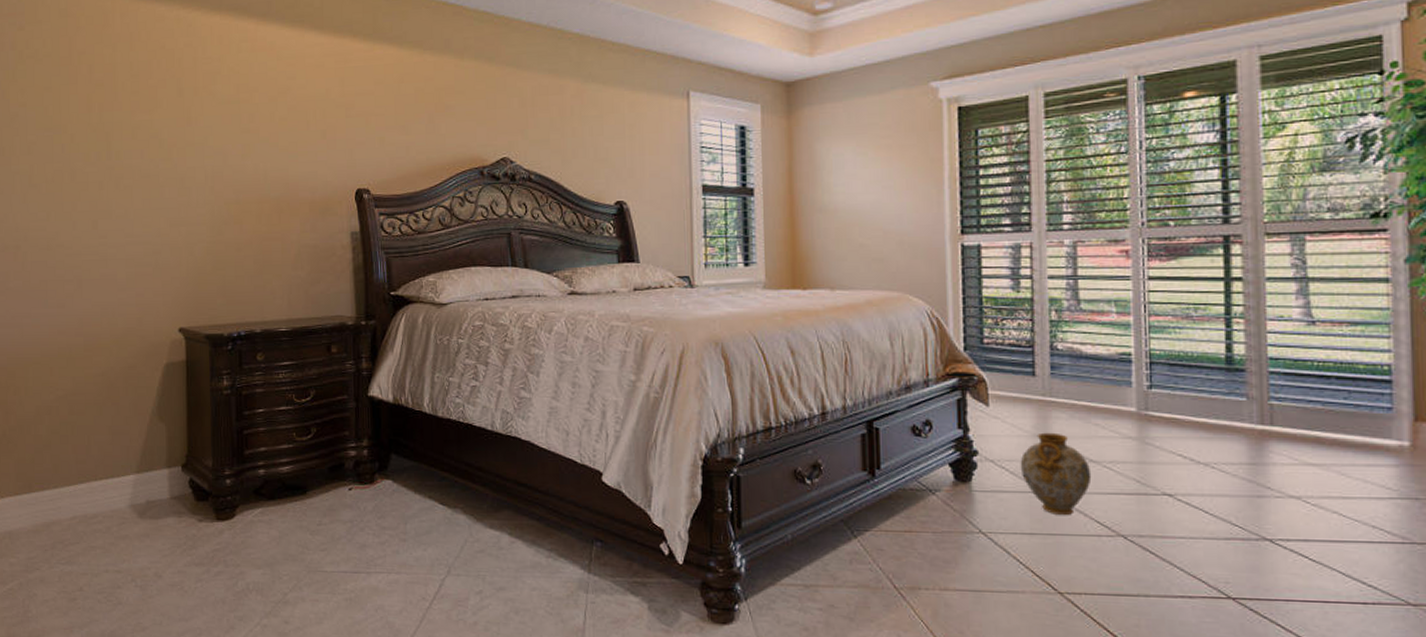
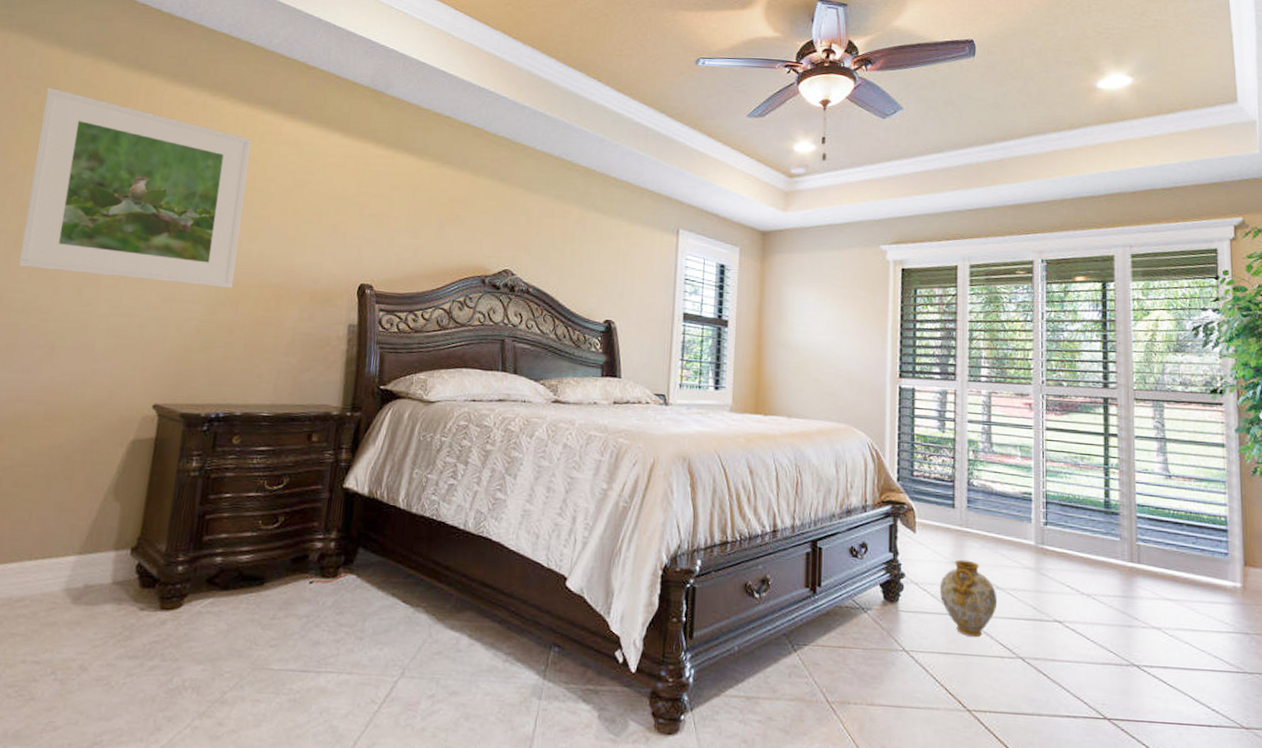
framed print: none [30,22,234,207] -> present [19,87,252,288]

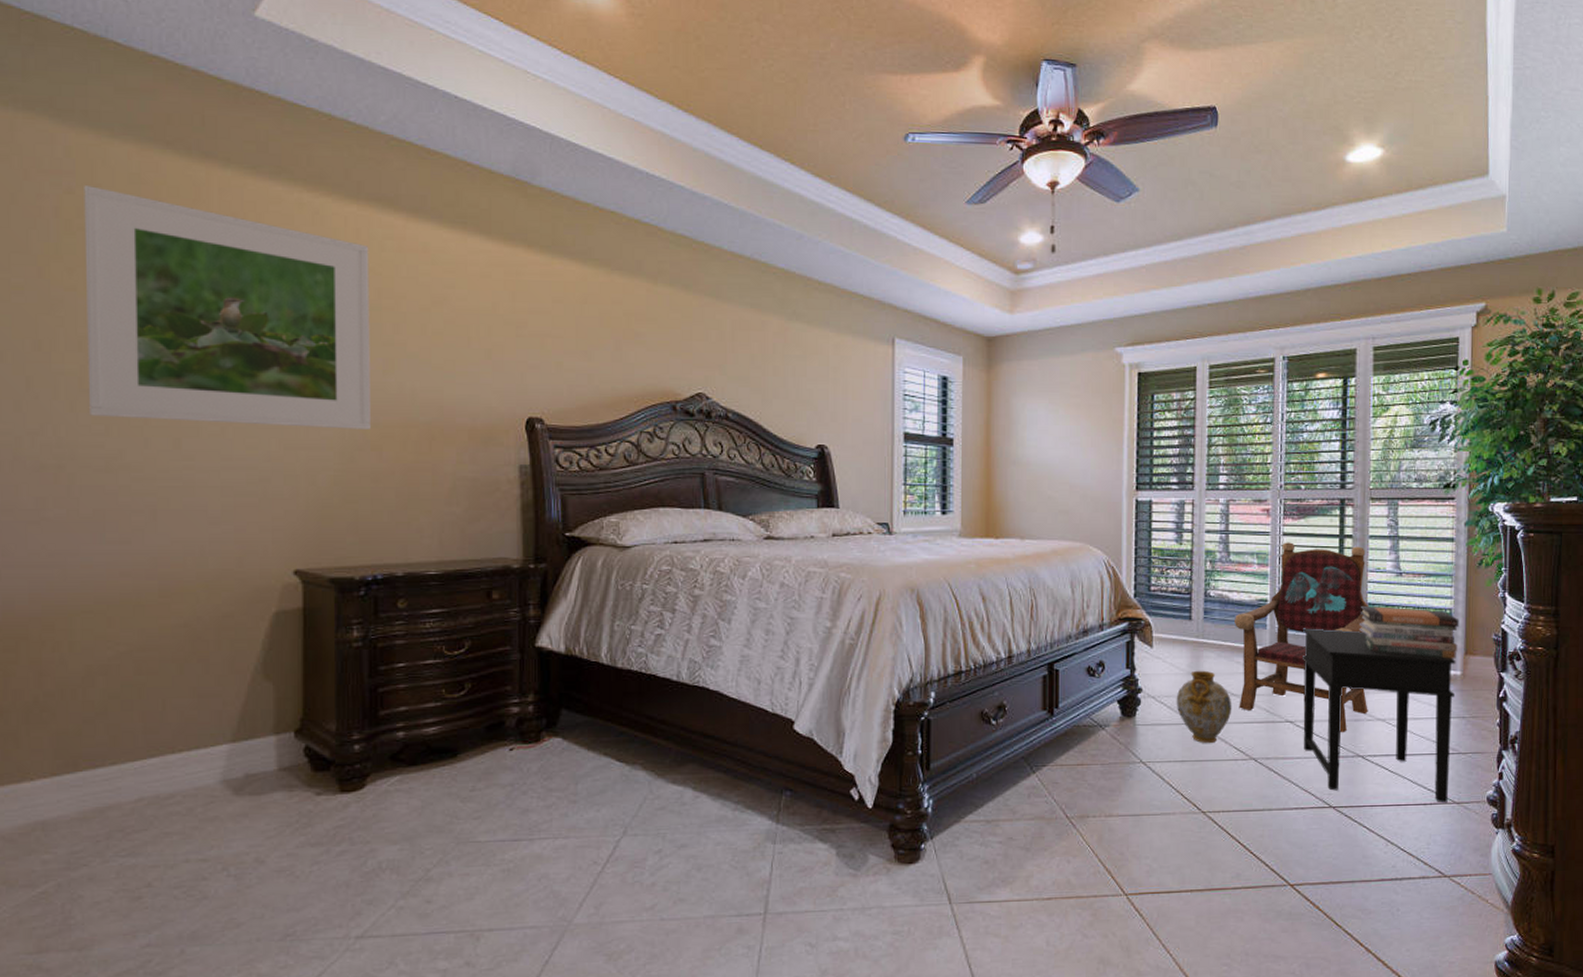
armchair: none [997,437,1142,638] -> present [1233,542,1369,732]
side table: none [1068,525,1237,727] -> present [1301,628,1456,803]
book stack: none [1128,506,1236,570] -> present [1359,605,1459,659]

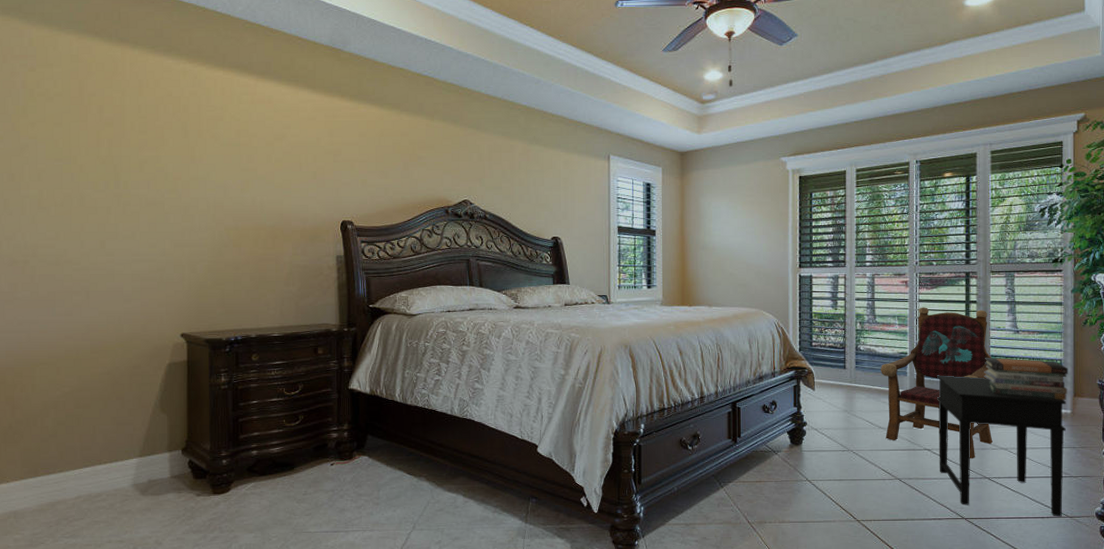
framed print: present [84,184,372,430] -> none [42,64,234,232]
ceramic jug: present [1176,670,1232,744] -> none [834,408,880,467]

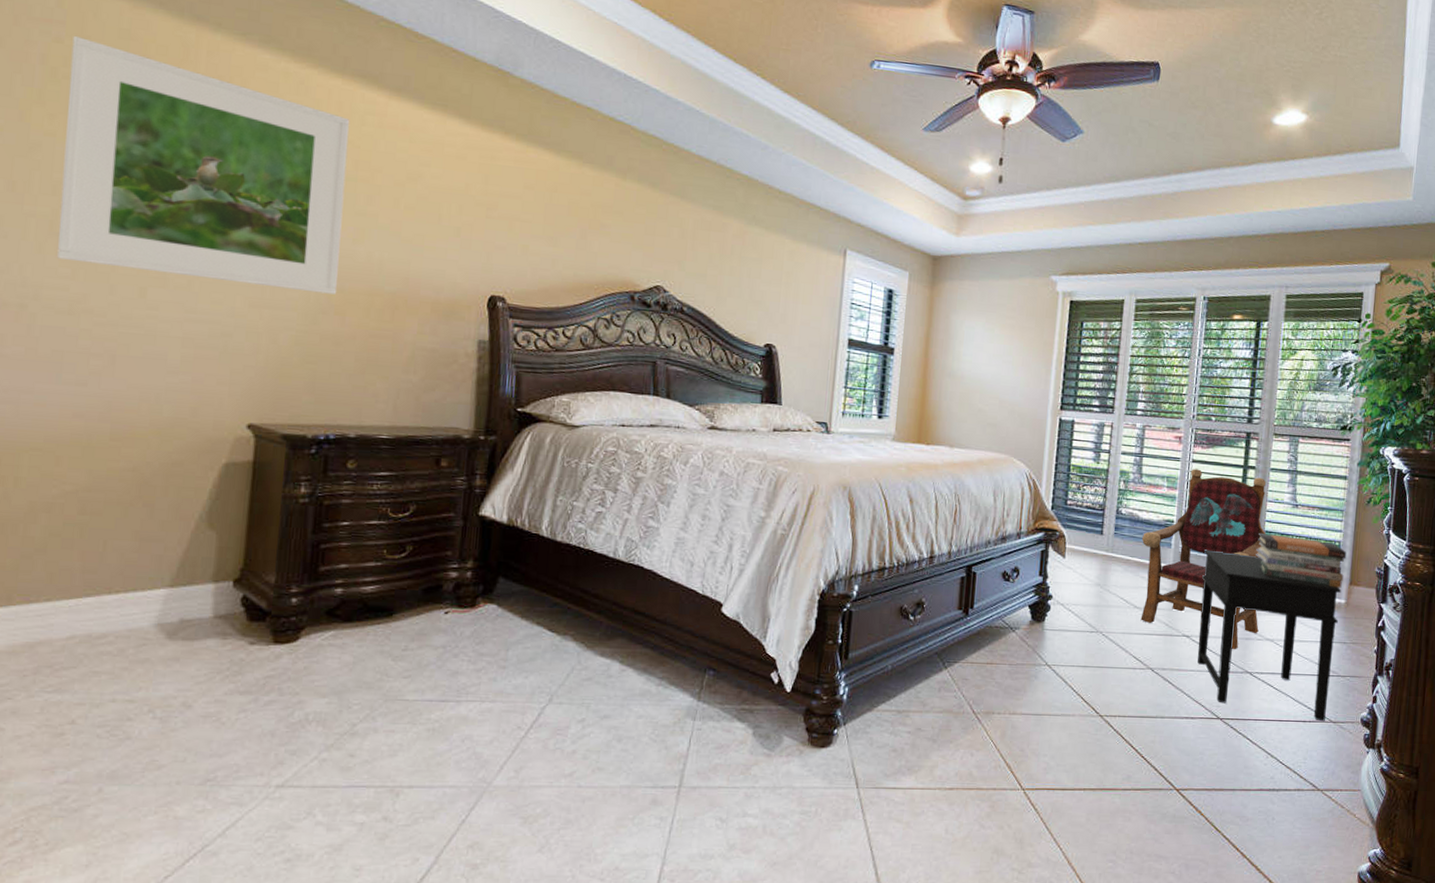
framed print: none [42,64,234,232] -> present [57,35,350,294]

